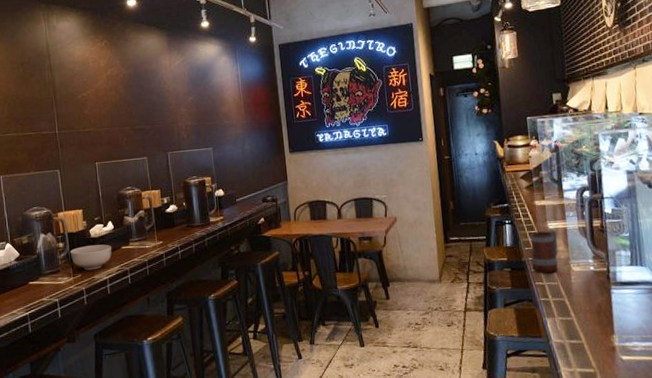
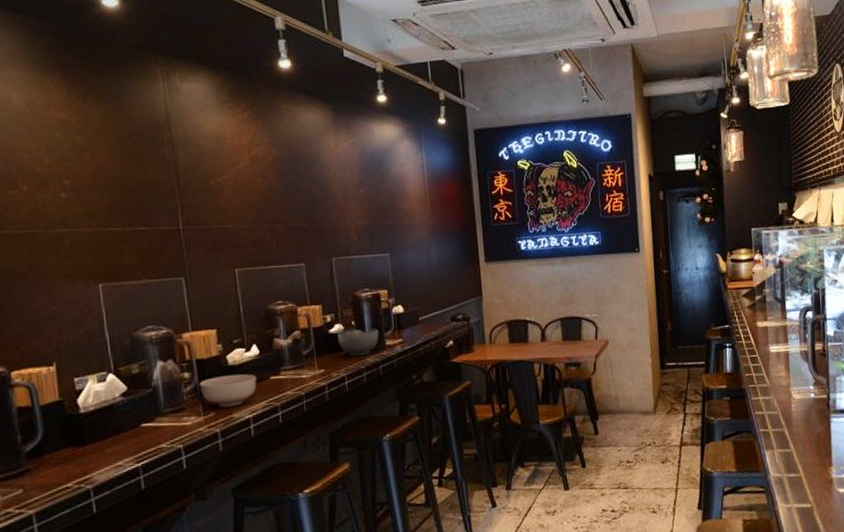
soup bowl: none [172,207,205,231] -> present [337,327,380,356]
beer mug: present [530,228,558,274] -> none [751,352,779,402]

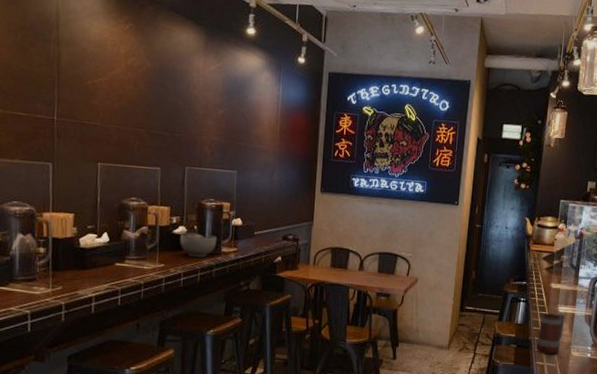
bowl: present [199,374,257,408] -> none [51,255,104,284]
beer mug: none [751,352,779,402] -> present [536,312,565,355]

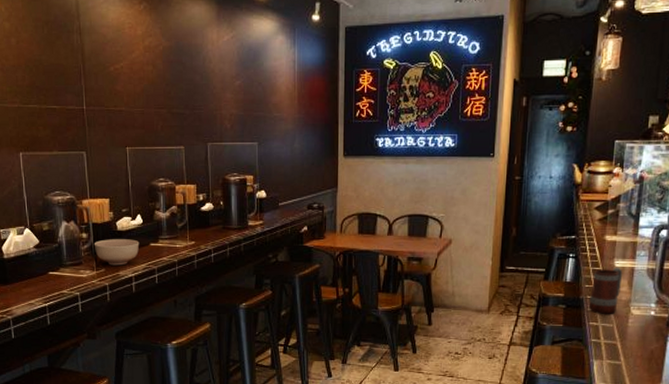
bowl: none [51,255,104,284] -> present [93,239,140,266]
soup bowl: present [180,232,217,257] -> none [208,208,243,232]

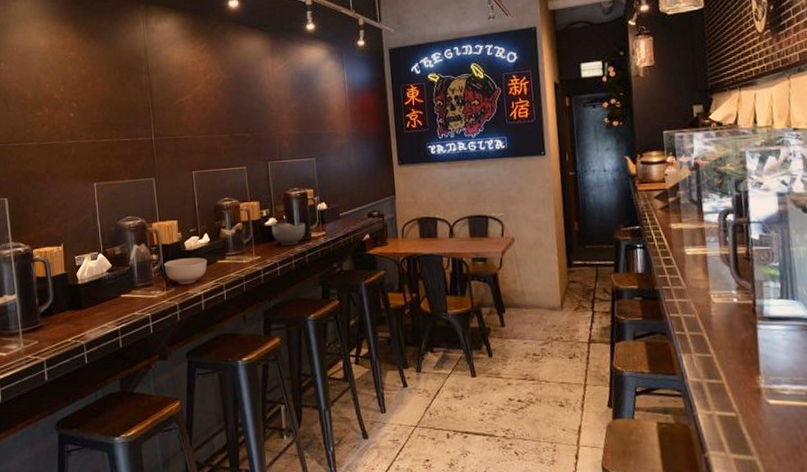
soup bowl: none [208,208,243,232] -> present [271,221,306,245]
beer mug: present [589,267,623,314] -> none [664,254,697,305]

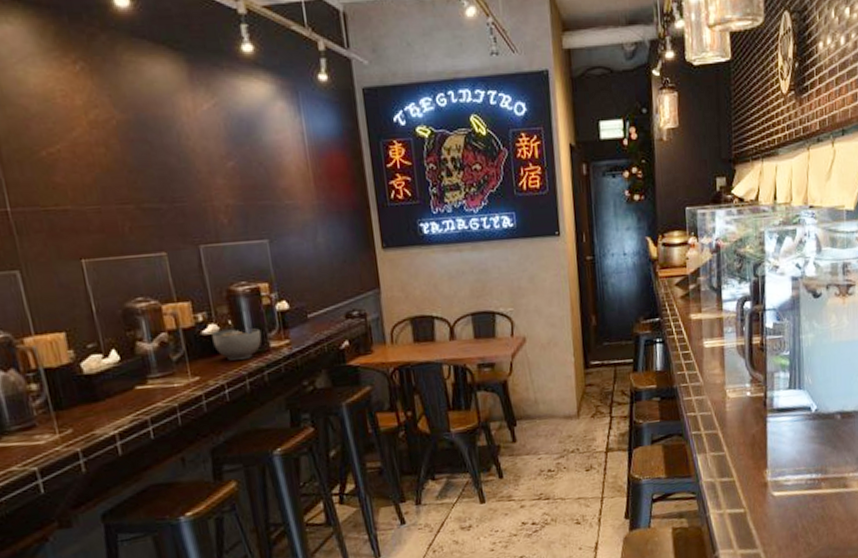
bowl: present [163,257,208,285] -> none [50,383,121,424]

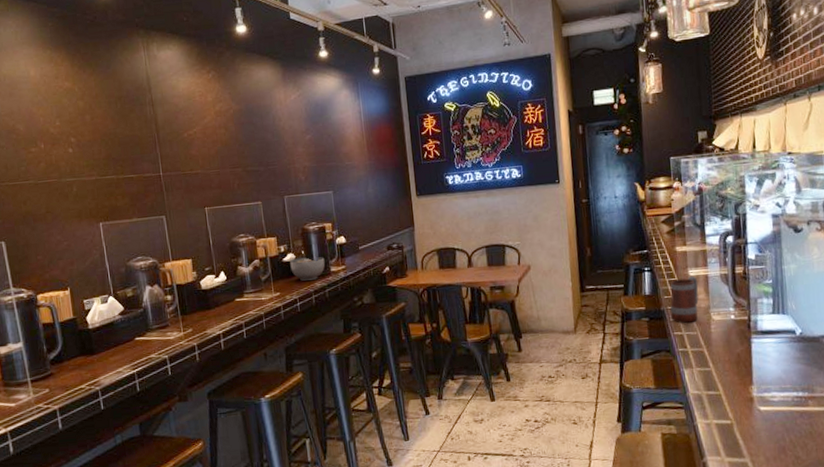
beer mug: none [683,347,714,403] -> present [670,275,699,323]

